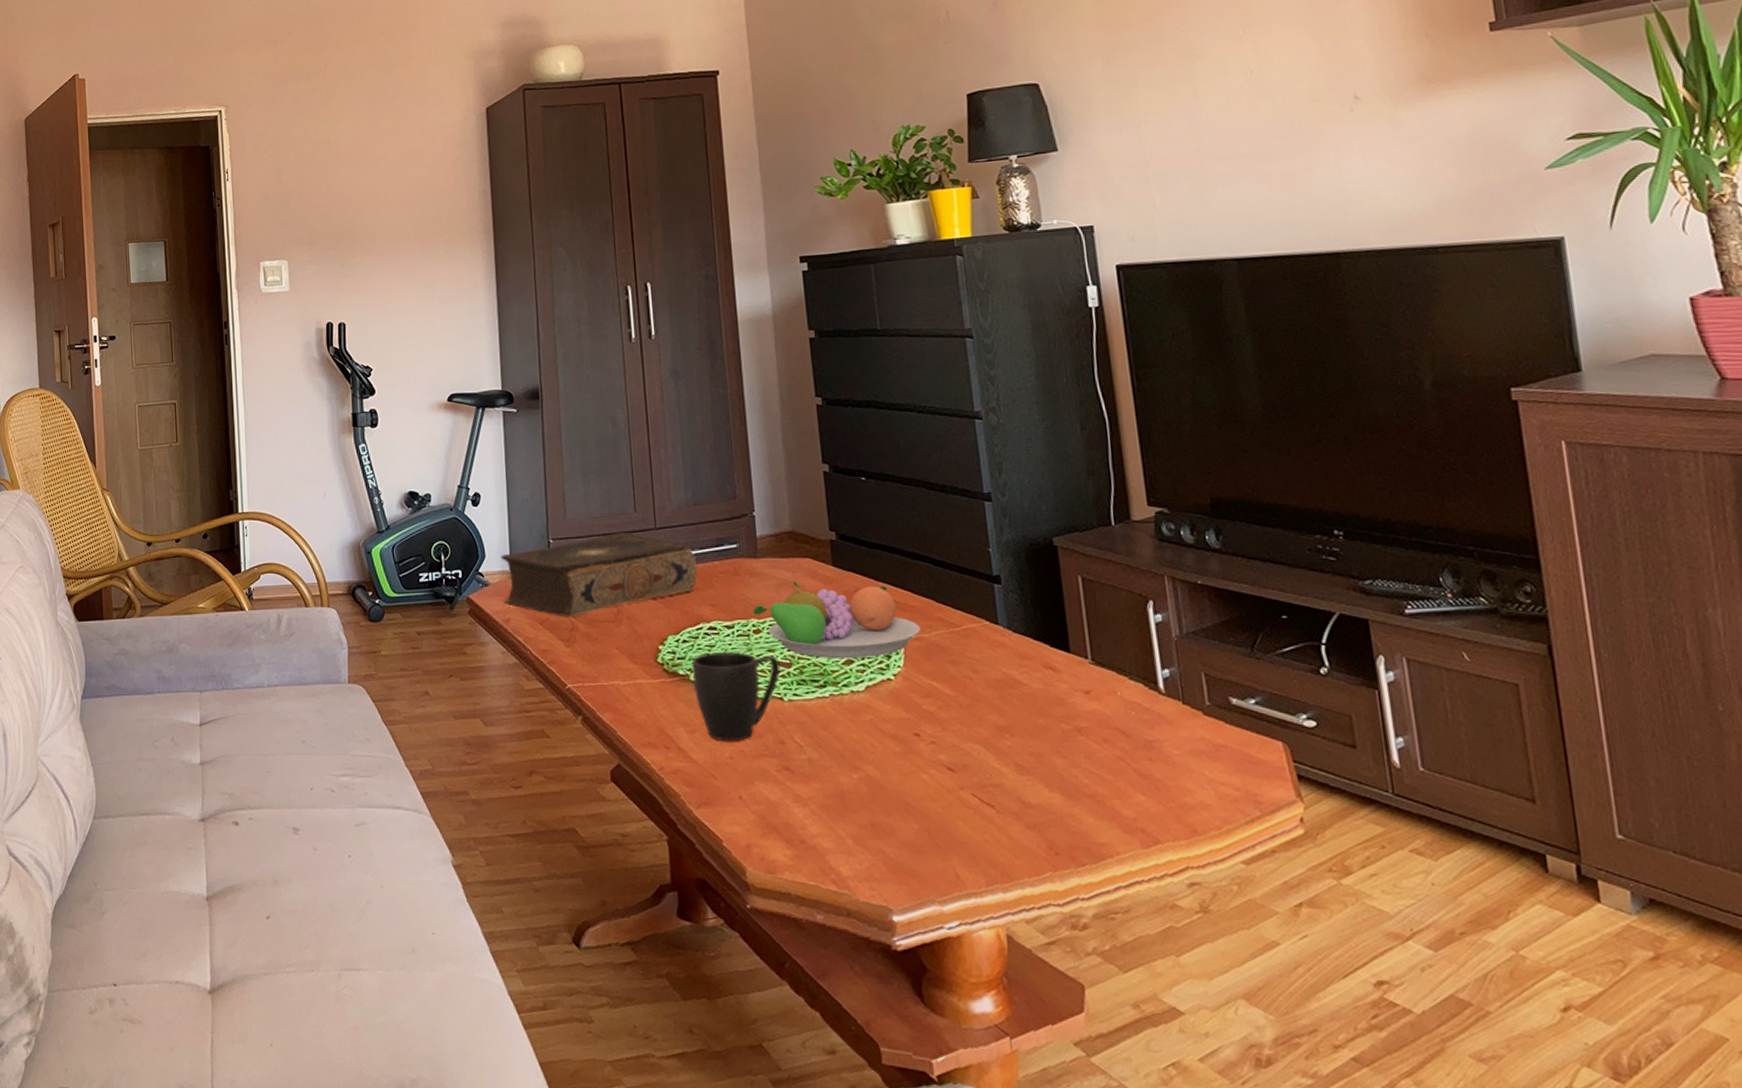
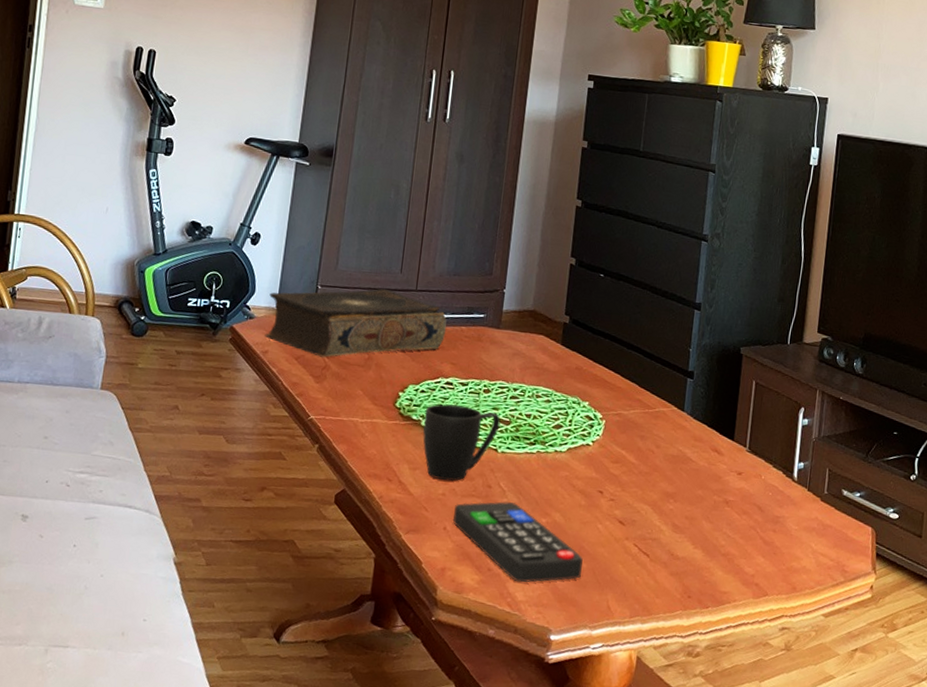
remote control: none [747,757,914,854] -> present [452,501,583,583]
fruit bowl: present [753,580,920,659] -> none [487,352,622,425]

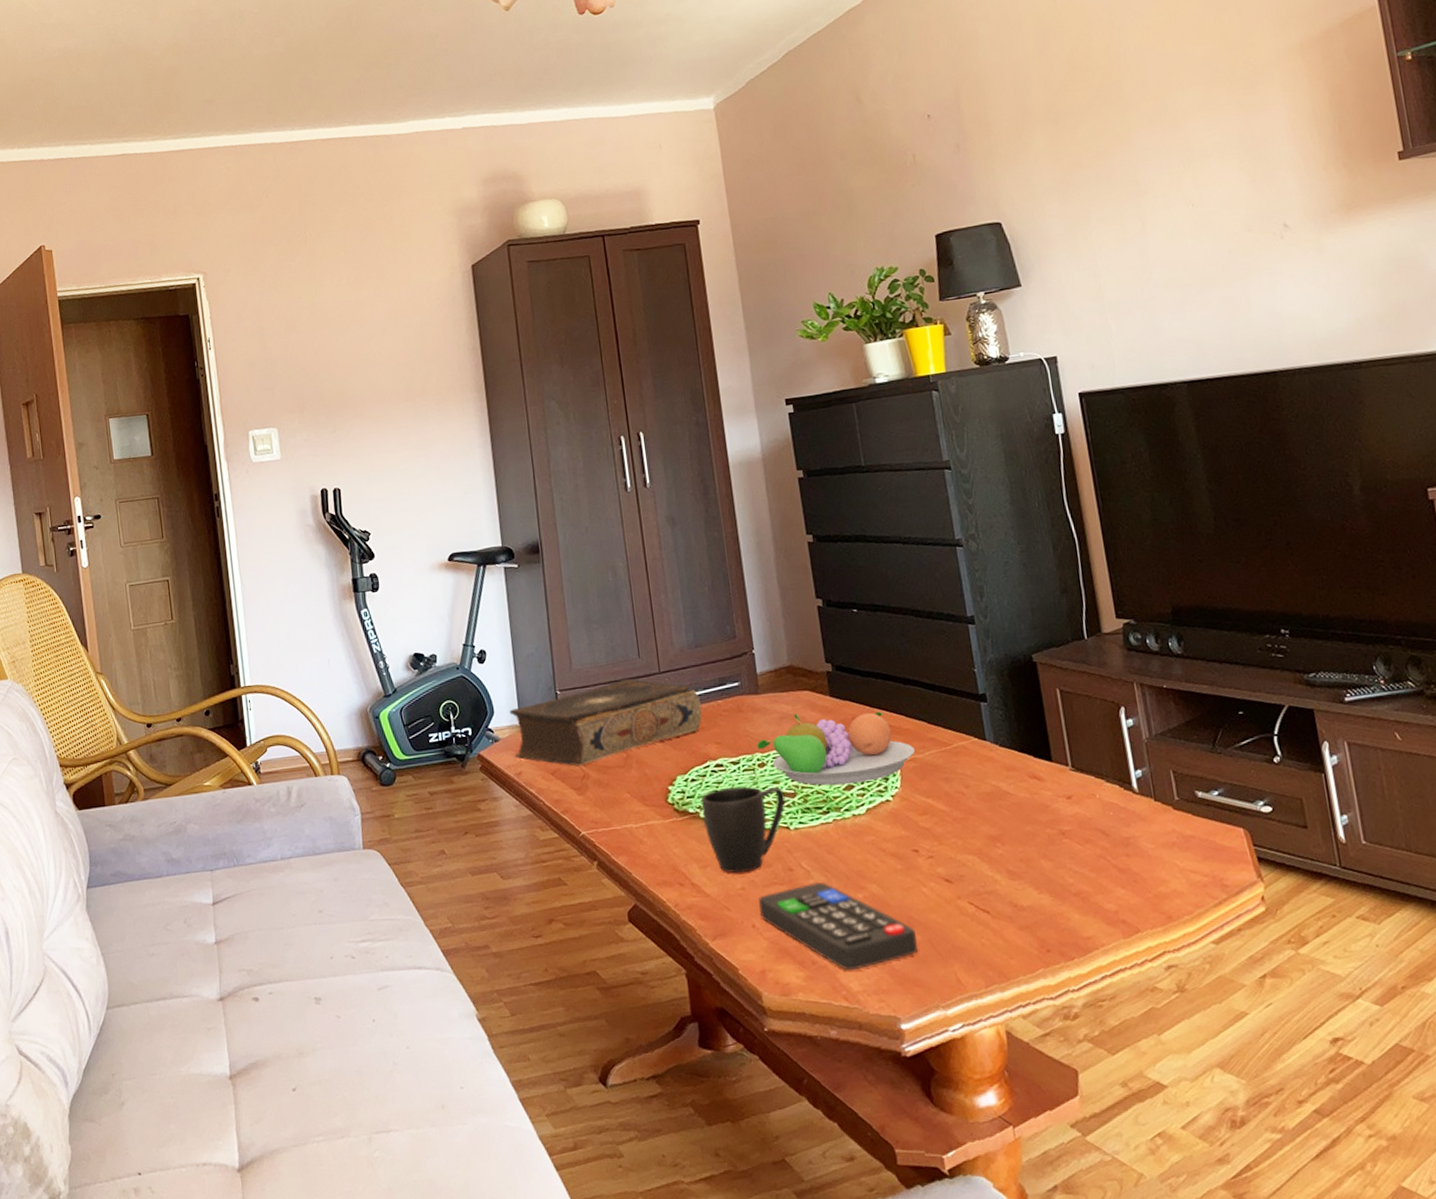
fruit bowl: none [487,352,622,425] -> present [757,711,915,786]

